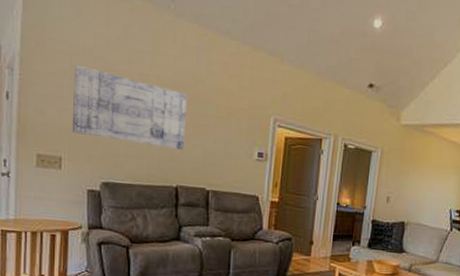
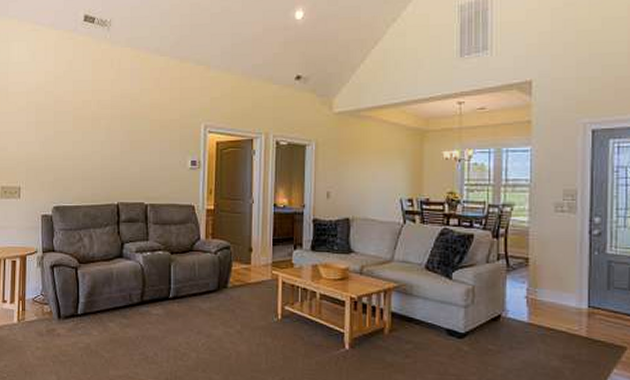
wall art: present [72,64,187,150] -> none [28,101,124,167]

